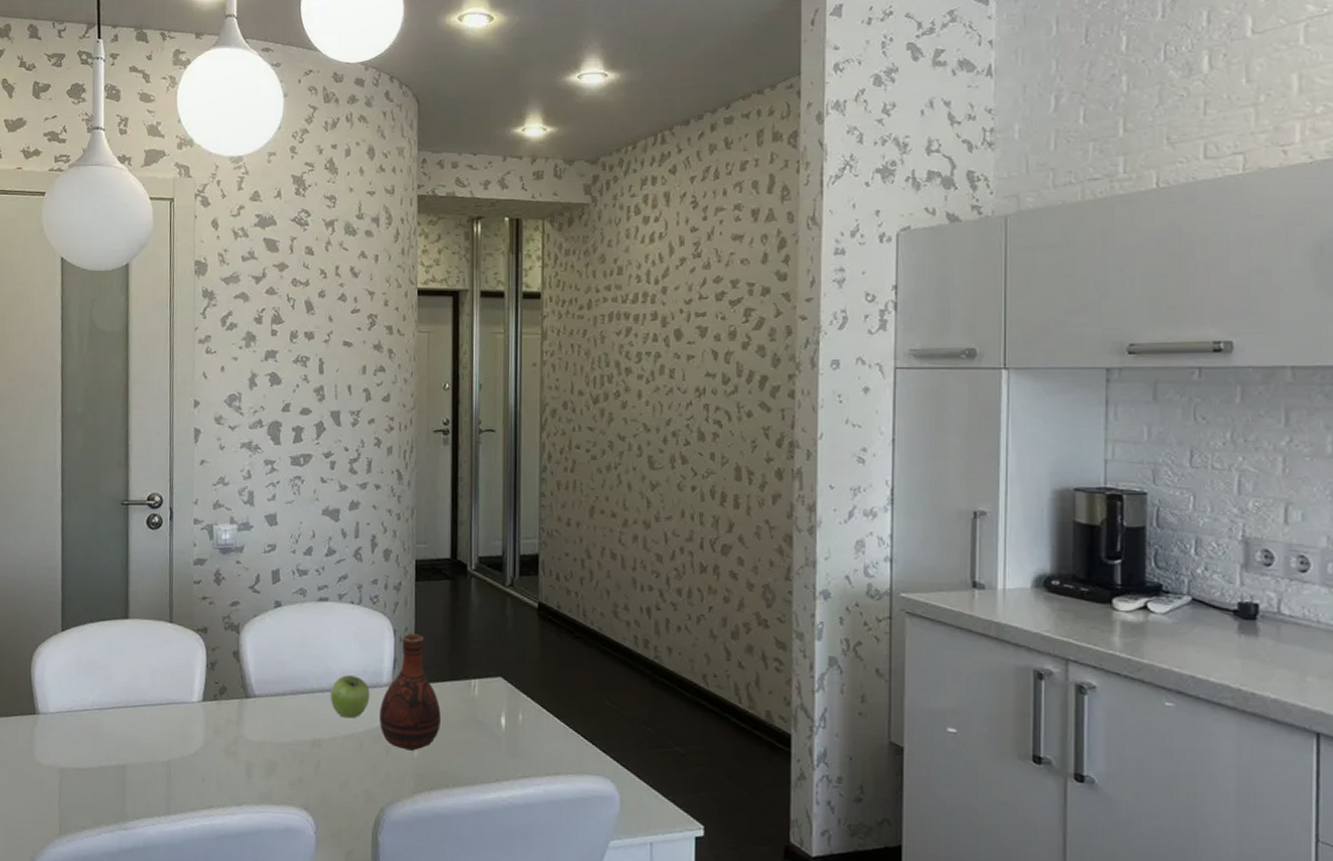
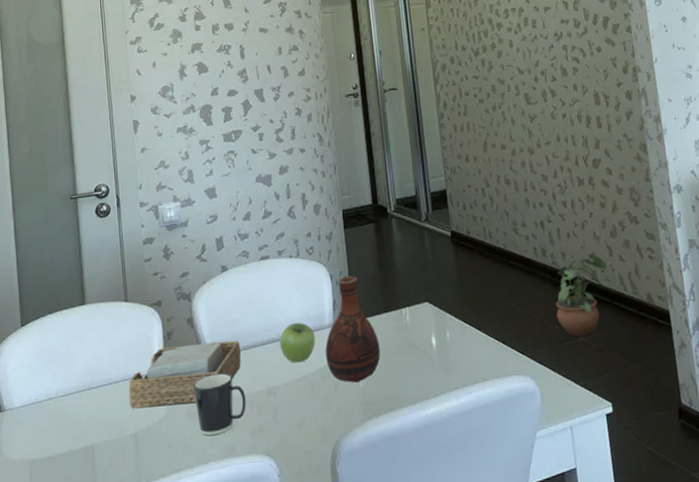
napkin holder: none [165,677,288,741] -> present [128,340,242,409]
mug: none [232,714,288,779] -> present [192,373,246,436]
potted plant: none [652,654,722,746] -> present [555,254,608,337]

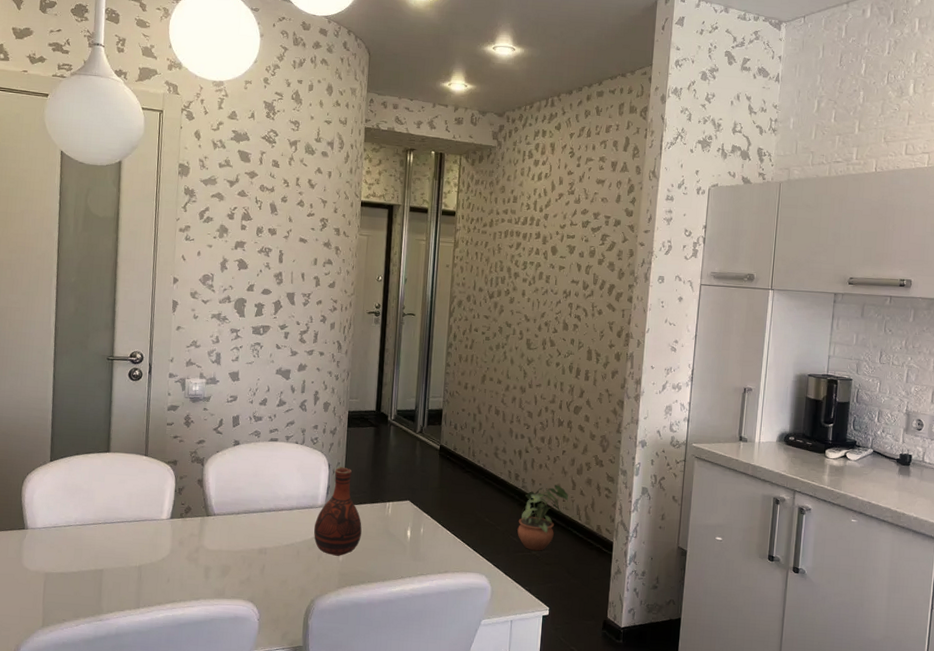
napkin holder: present [128,340,242,409] -> none [138,500,242,550]
mug: present [192,373,246,436] -> none [195,529,240,579]
fruit: present [279,323,316,363] -> none [275,499,308,532]

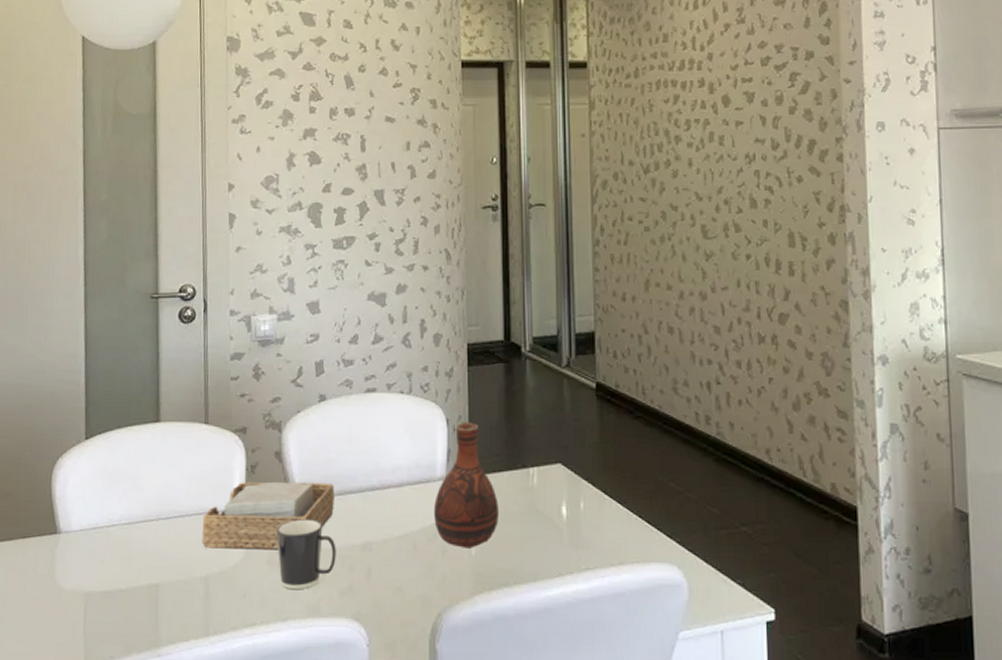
napkin holder: none [138,500,242,550] -> present [202,481,336,550]
mug: none [195,529,240,579] -> present [276,519,336,590]
potted plant: present [517,485,569,551] -> none [716,428,786,526]

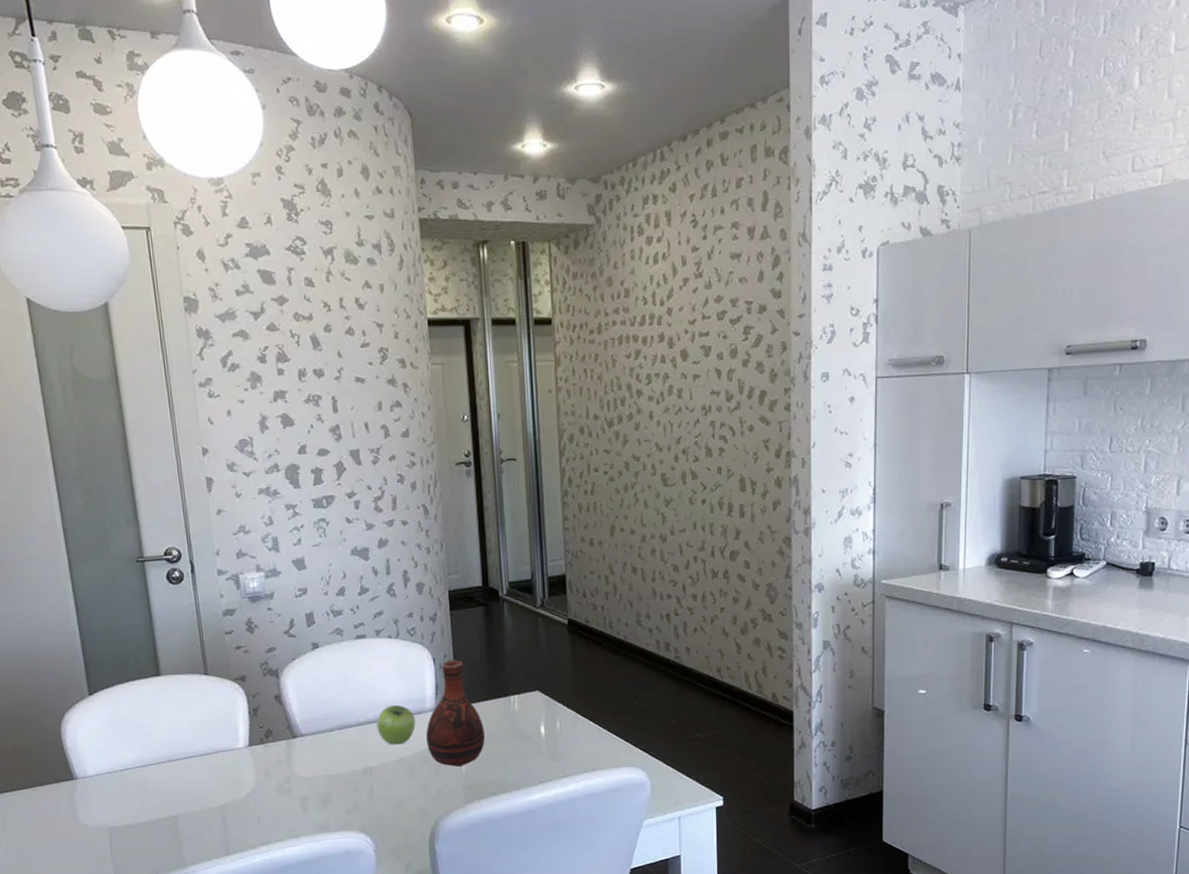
napkin holder: present [202,481,336,550] -> none [212,719,335,783]
mug: present [276,519,336,590] -> none [282,752,340,812]
fruit: none [381,471,423,517] -> present [376,705,416,745]

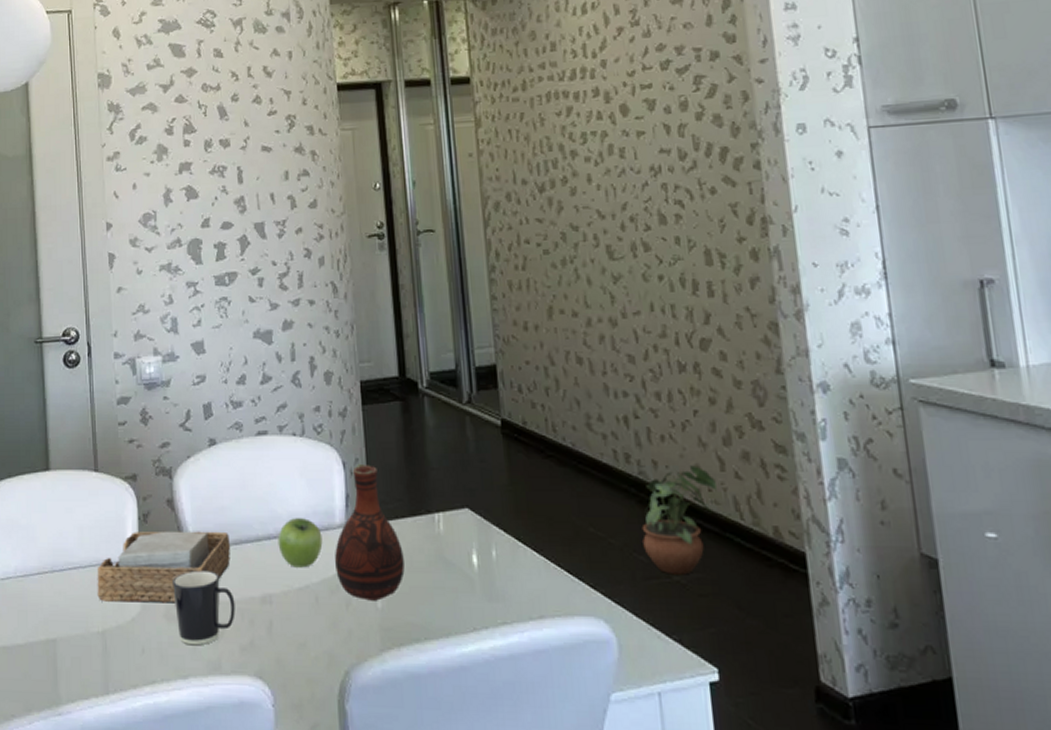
napkin holder: none [212,719,335,783] -> present [97,531,231,603]
mug: none [282,752,340,812] -> present [171,570,236,646]
potted plant: none [674,650,734,733] -> present [641,465,718,575]

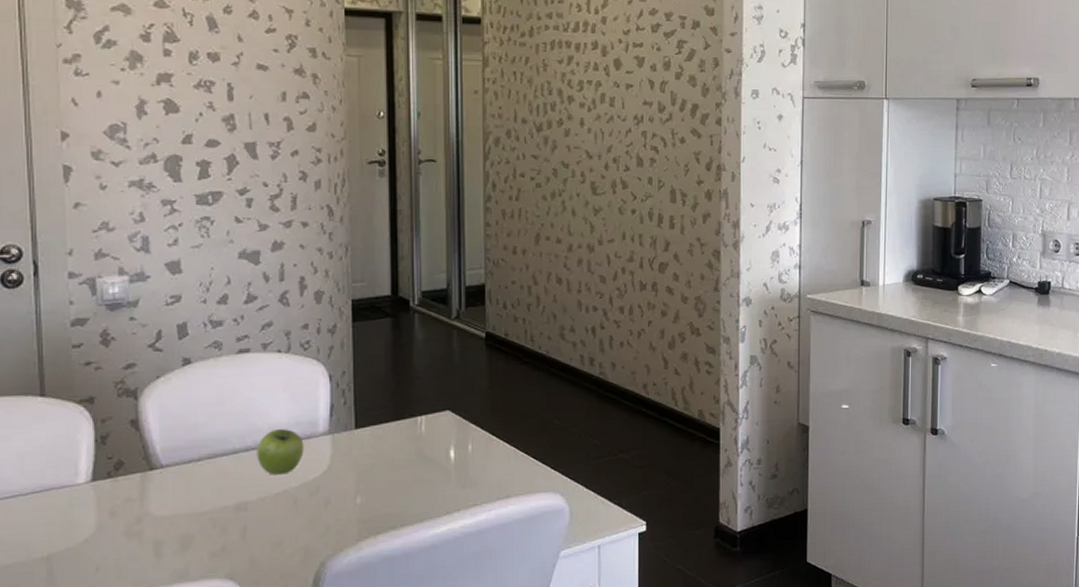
napkin holder: present [97,531,231,603] -> none [41,447,204,527]
mug: present [171,570,236,646] -> none [133,485,206,558]
vase: present [335,463,405,601] -> none [316,375,385,499]
potted plant: present [641,465,718,575] -> none [598,365,661,453]

